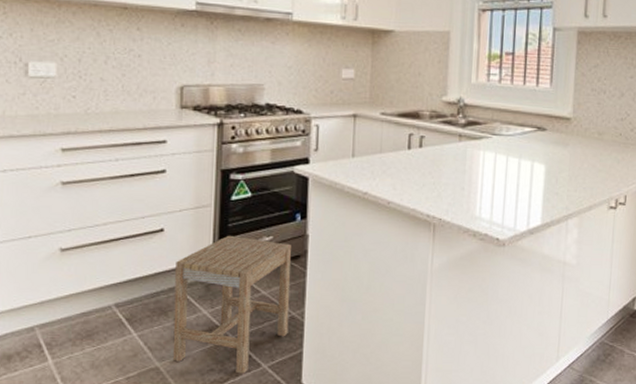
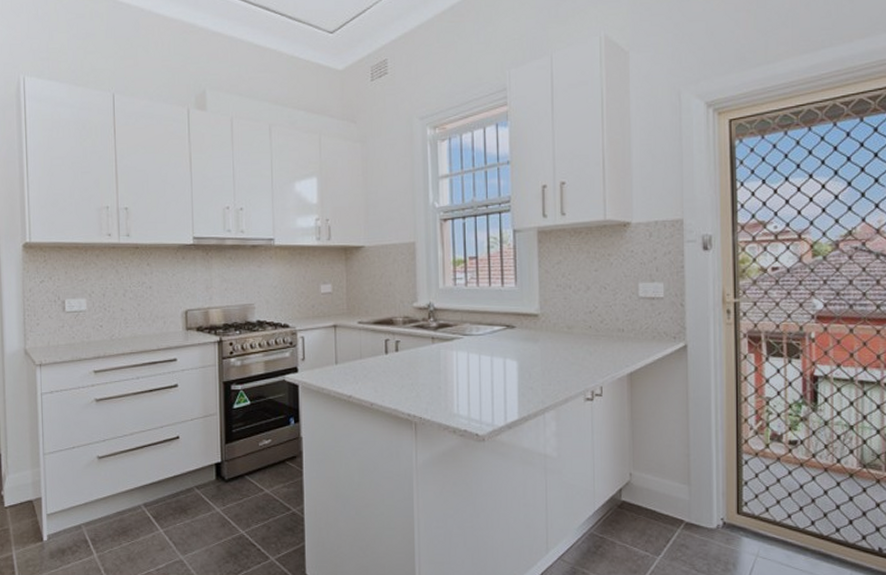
stool: present [172,235,291,374] -> none [191,440,291,566]

